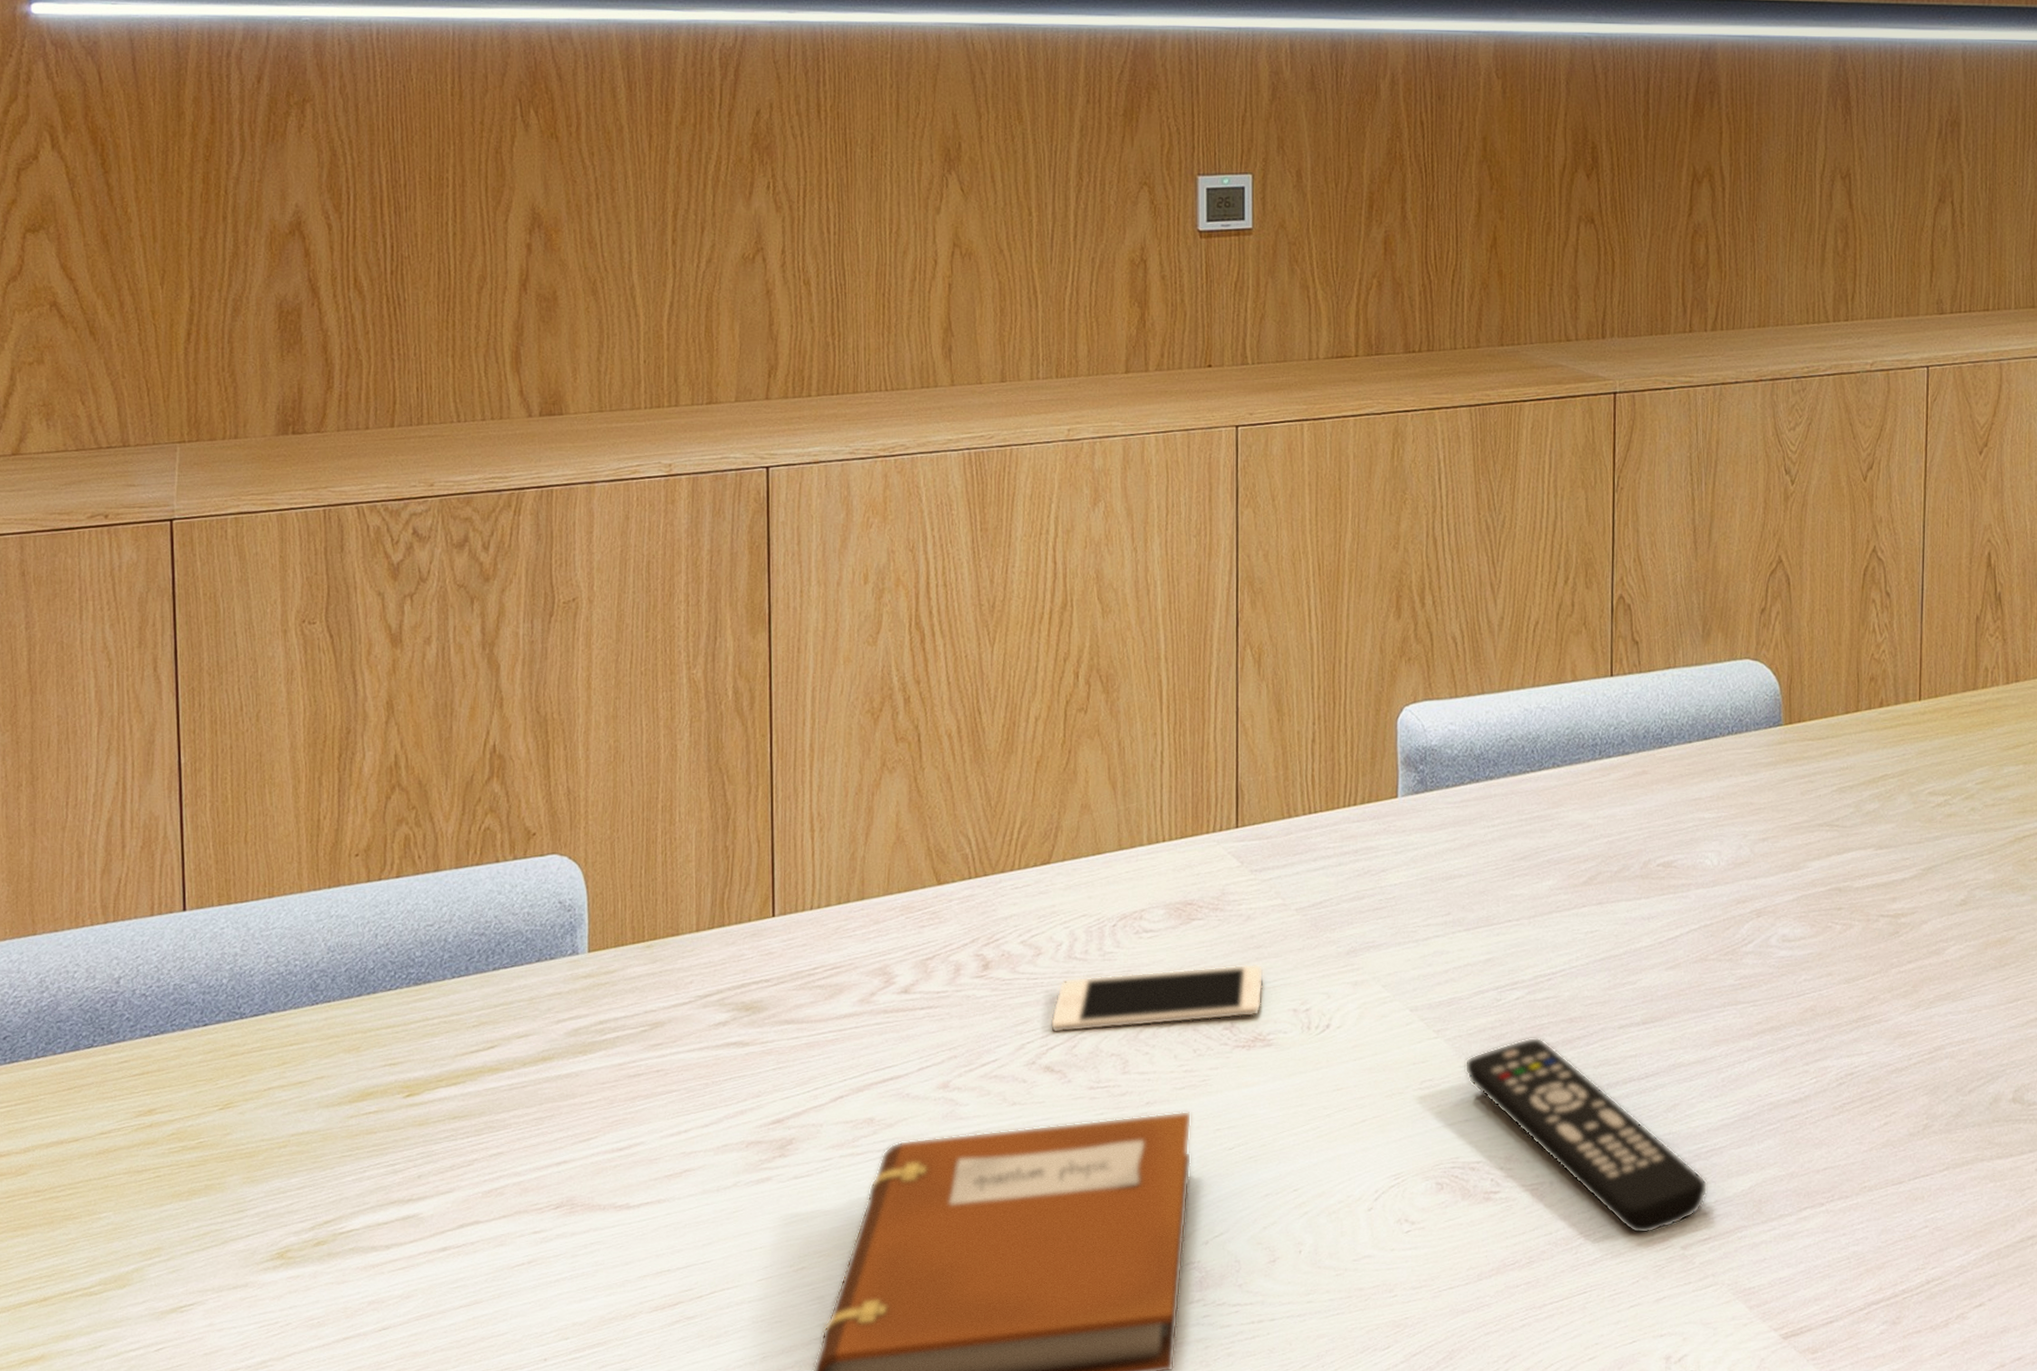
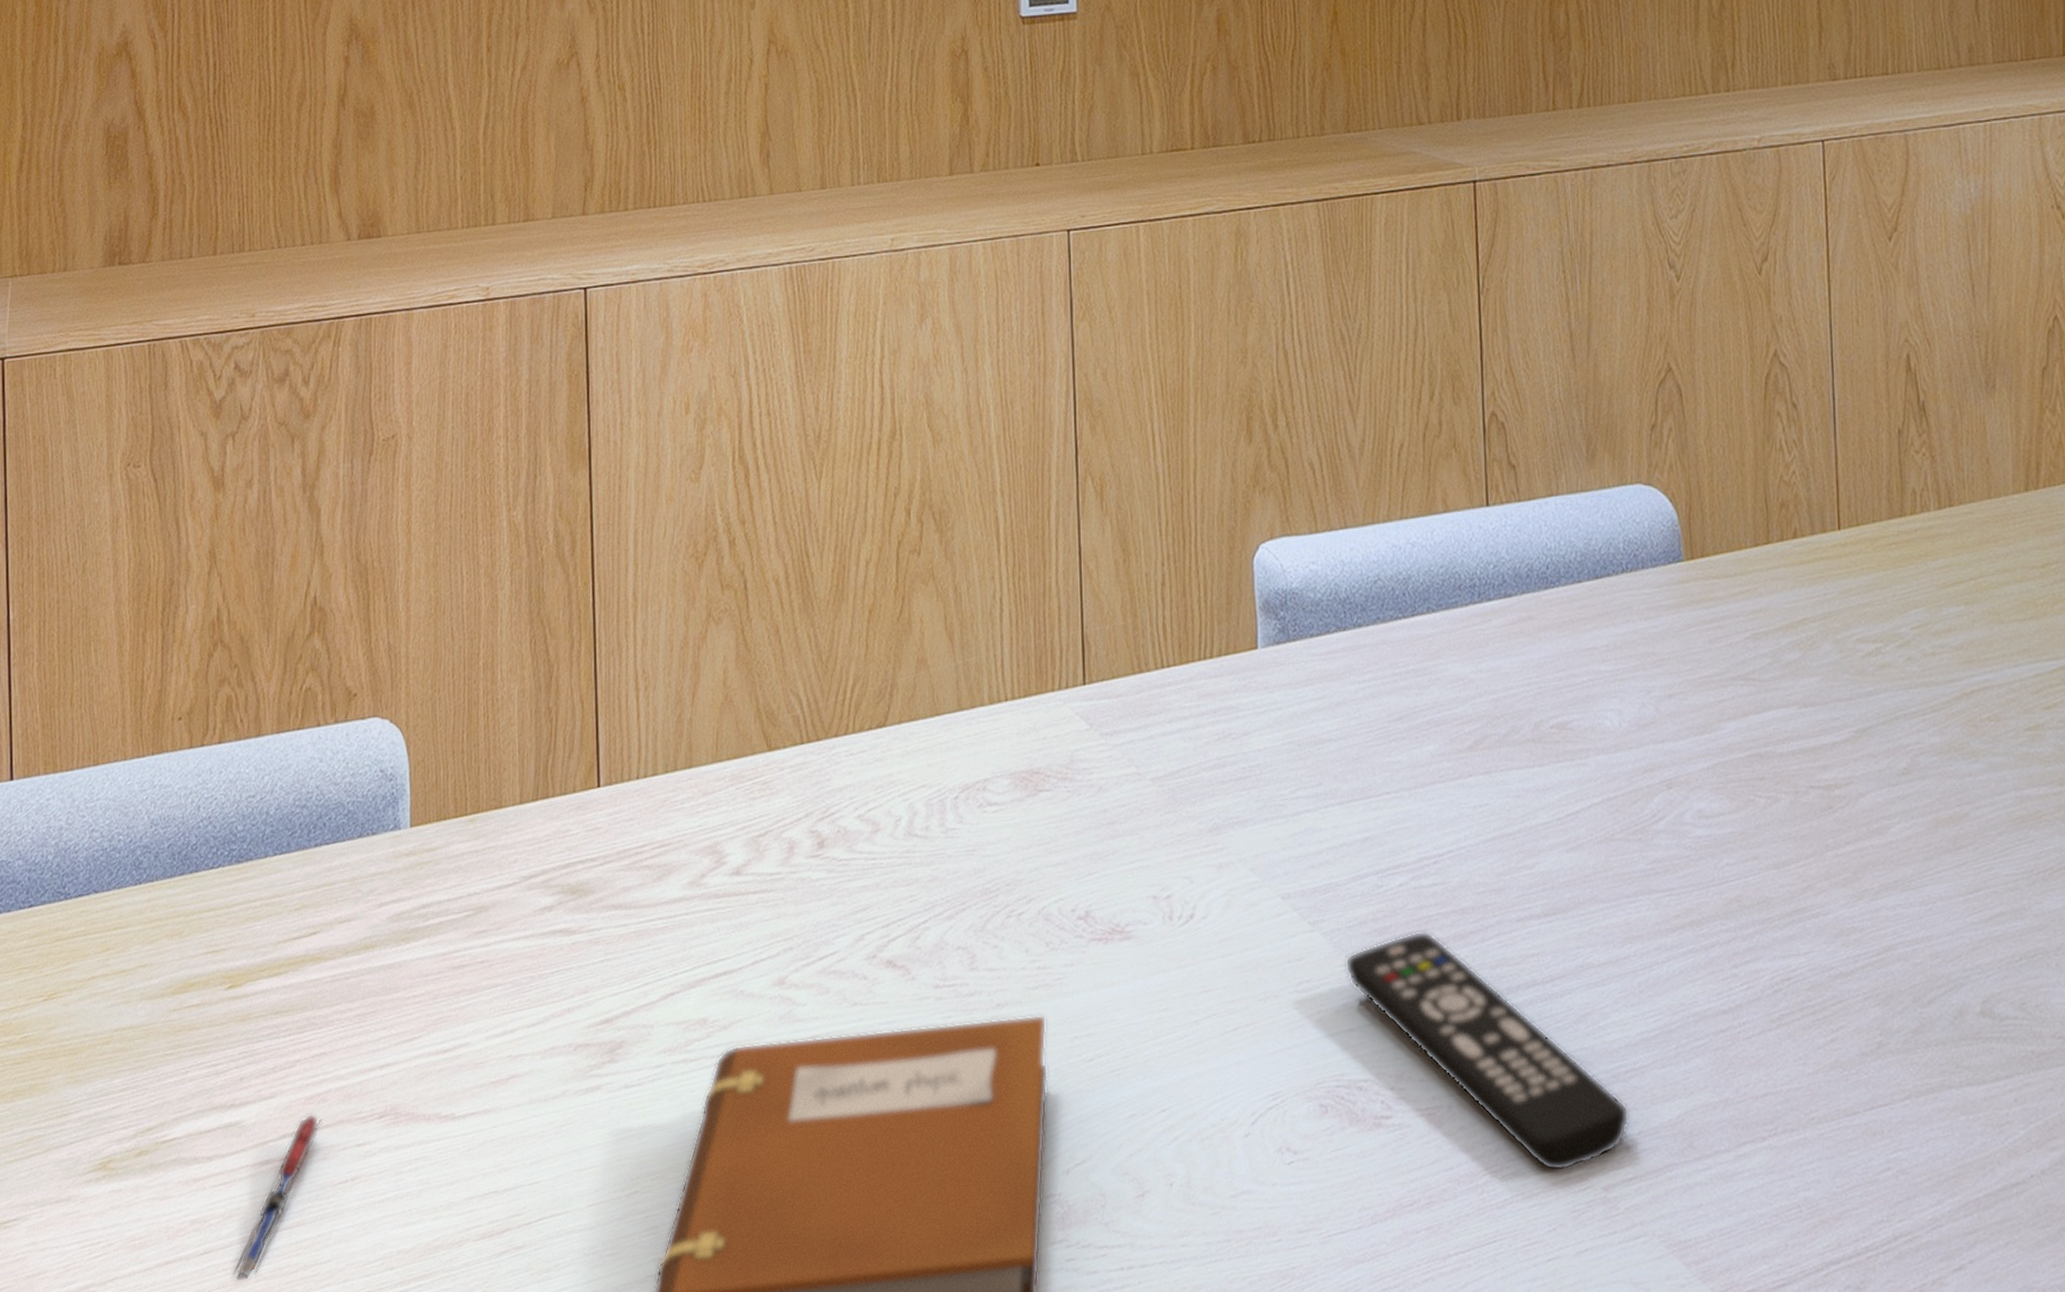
pen: none [412,1205,500,1351] -> present [234,1113,323,1279]
cell phone: present [1050,963,1264,1033] -> none [890,842,1120,922]

